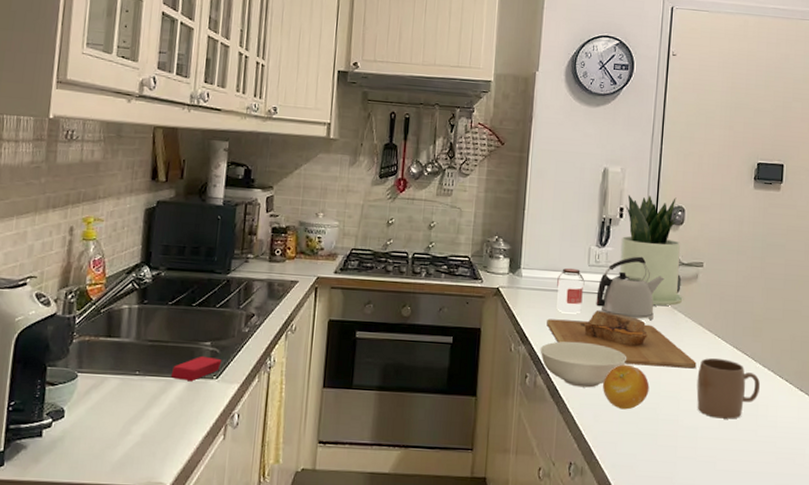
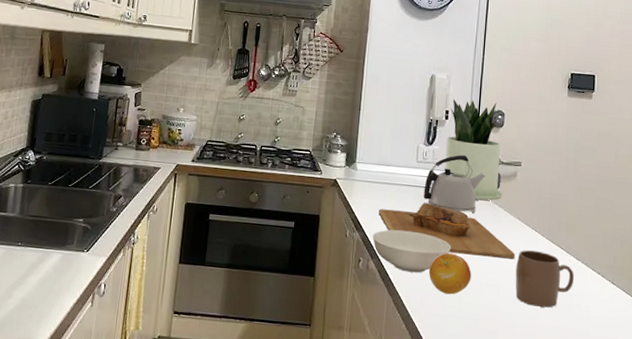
sponge: present [170,355,222,382] -> none [47,231,92,254]
jar: present [557,267,585,314] -> none [388,163,414,205]

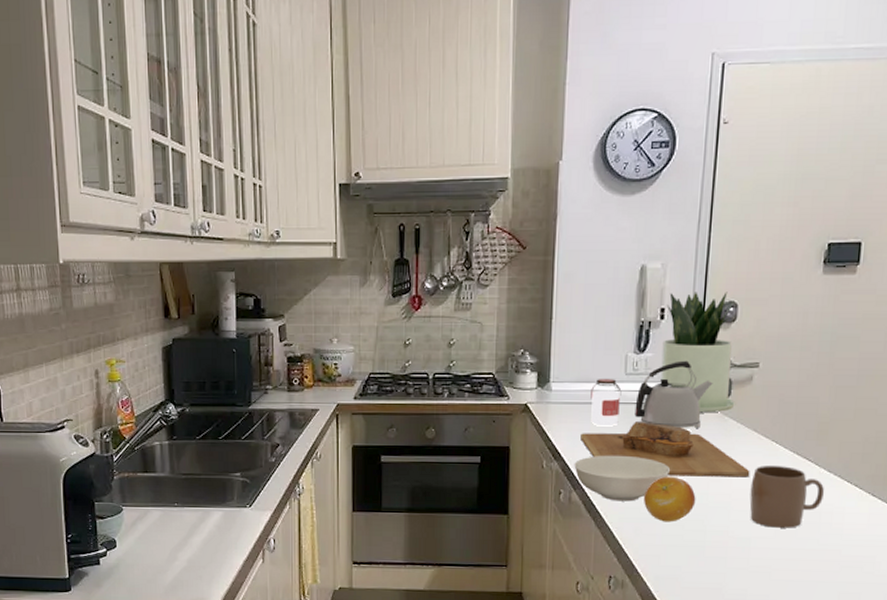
jar: none [388,163,414,205] -> present [591,378,622,427]

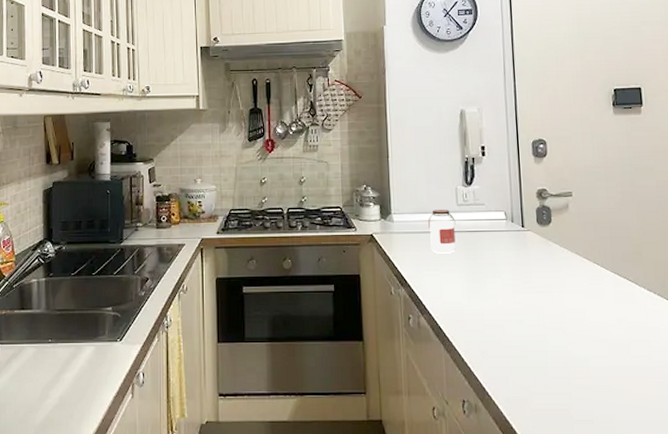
bowl: present [574,455,671,502] -> none [419,280,508,325]
cutting board: present [580,422,750,478] -> none [423,248,579,299]
kettle: present [634,360,713,429] -> none [468,192,535,254]
fruit: present [644,476,696,522] -> none [486,299,534,344]
planter: present [660,292,736,413] -> none [485,131,557,239]
mug: present [749,466,825,528] -> none [581,286,649,346]

